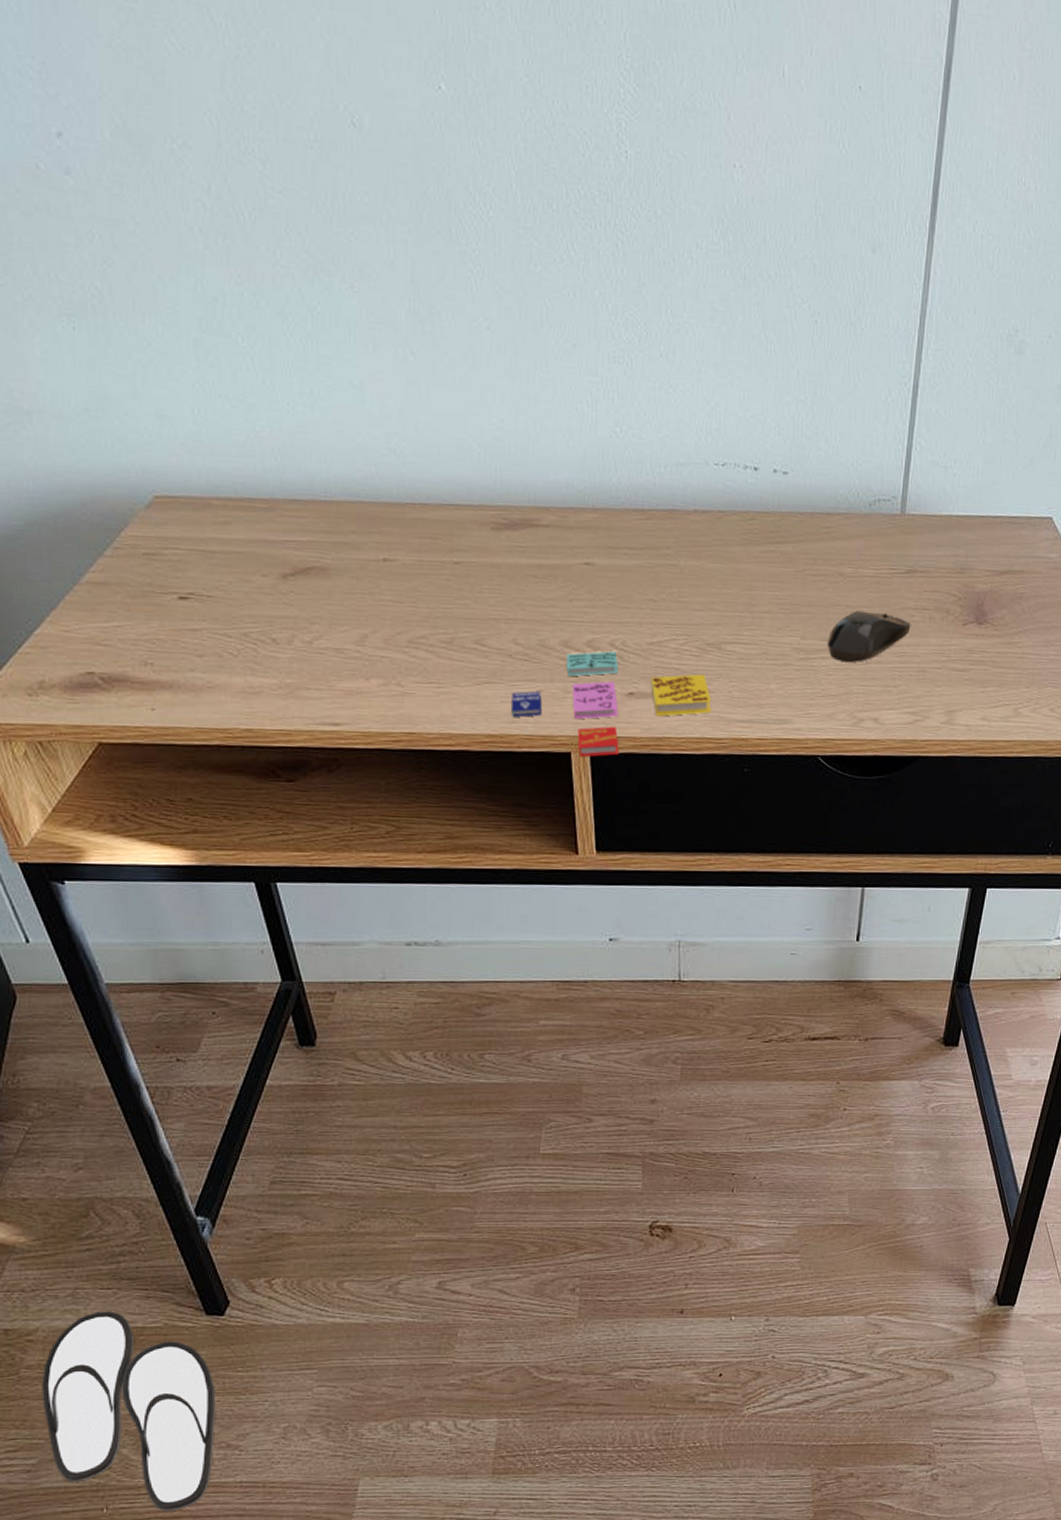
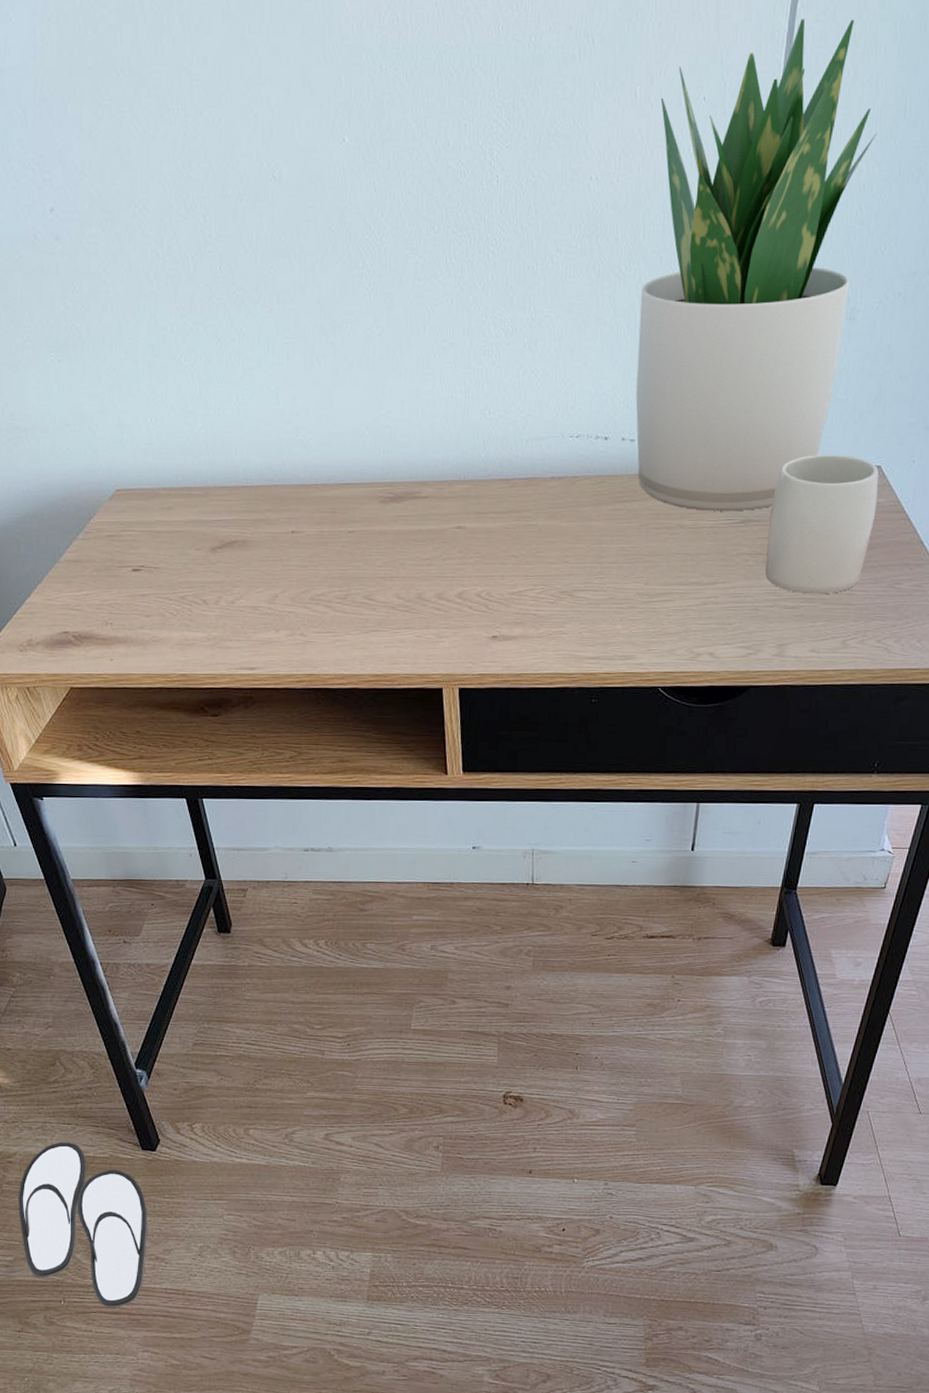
books: present [512,651,712,758] -> none [394,601,564,692]
planter: none [788,10,1045,560] -> present [635,19,877,512]
computer mouse: present [827,610,911,662] -> none [668,558,746,603]
mug: none [932,500,1050,657] -> present [765,454,879,595]

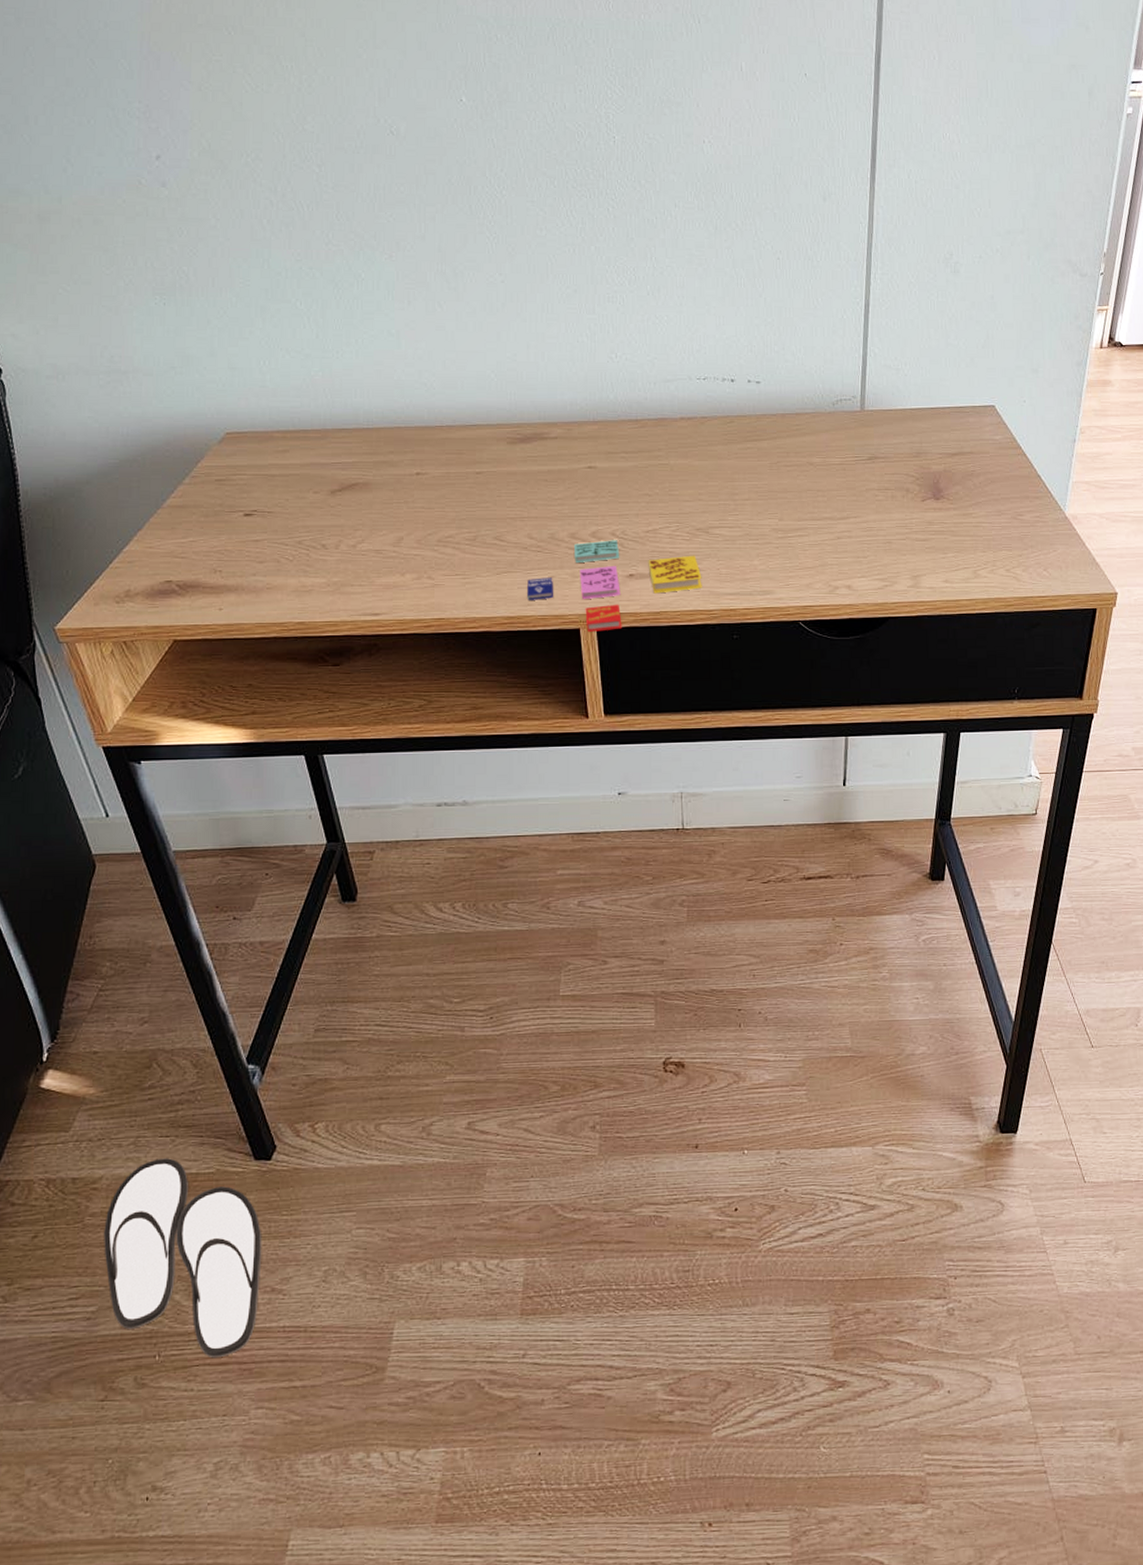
books: none [394,601,564,692] -> present [527,540,702,633]
planter: present [635,19,877,512] -> none [757,10,964,449]
mug: present [765,454,879,595] -> none [894,394,994,527]

